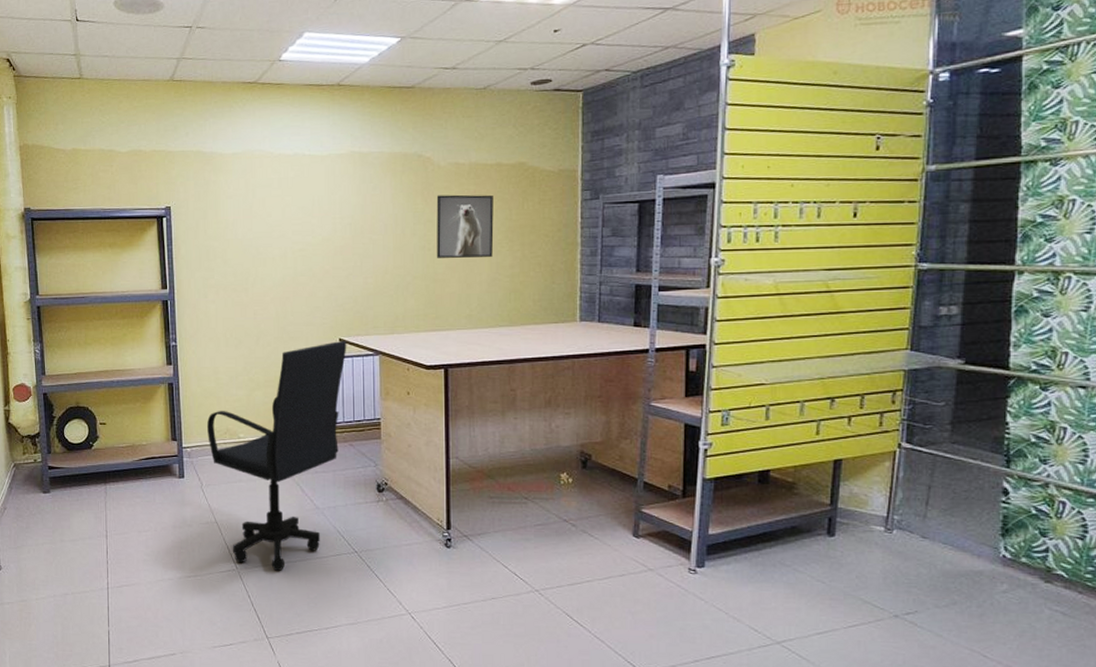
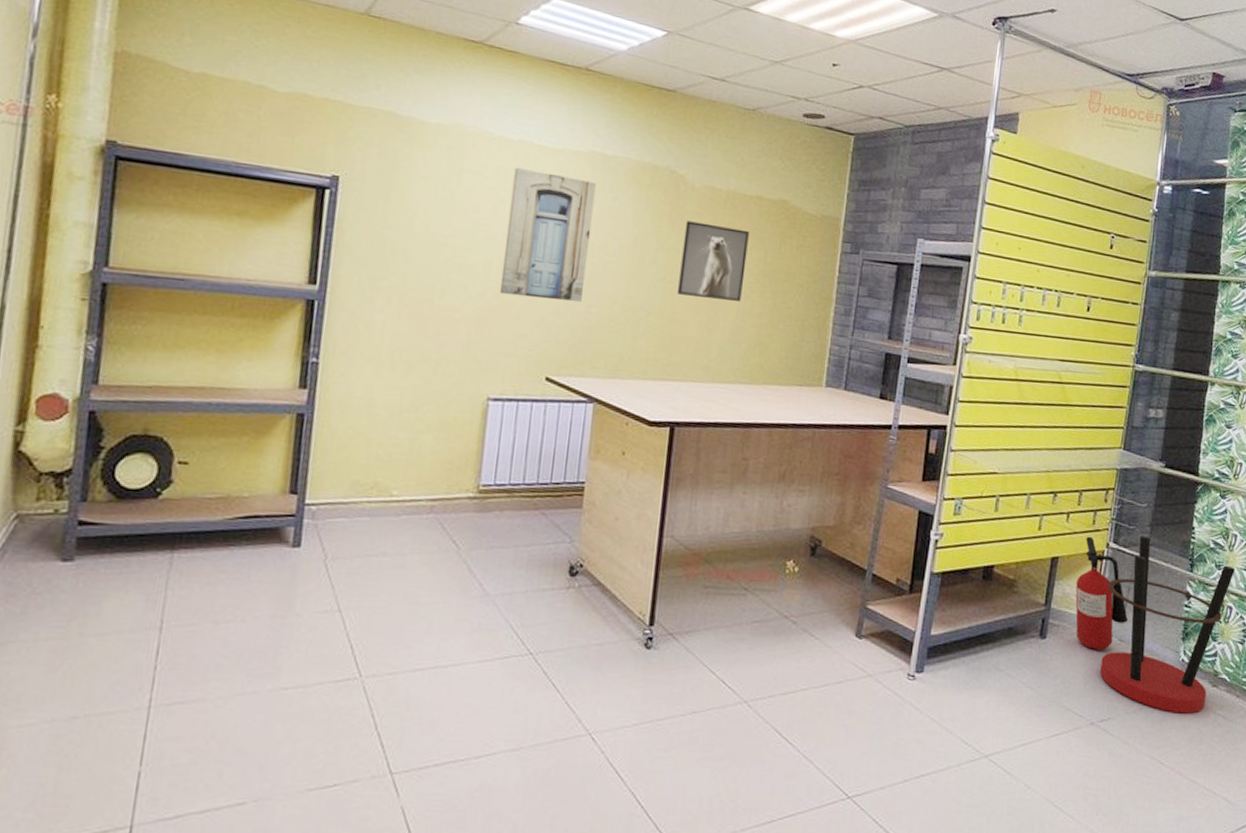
office chair: present [207,341,347,571] -> none [344,380,556,679]
wall art: none [293,176,360,278] -> present [499,168,597,302]
fire extinguisher: none [865,438,931,546] -> present [1075,536,1128,650]
umbrella stand: none [900,434,1066,609] -> present [1099,535,1235,714]

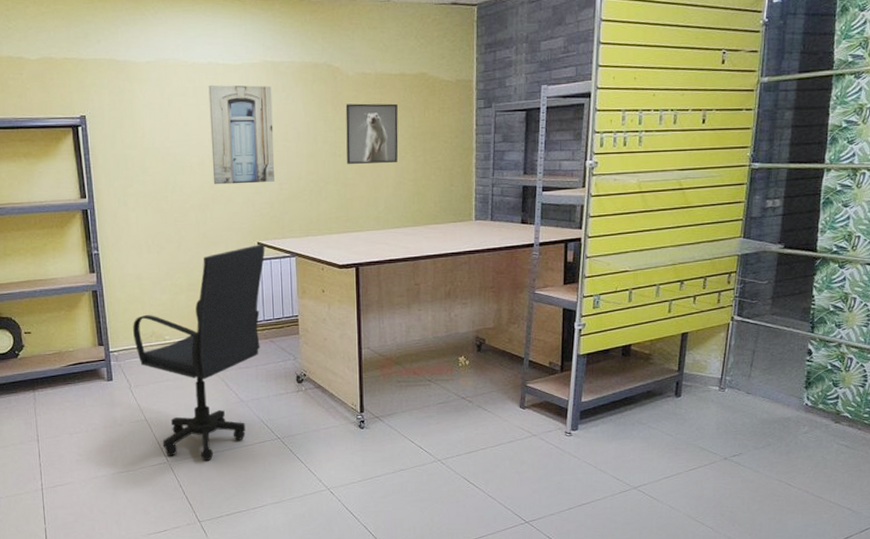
office chair: none [344,380,556,679] -> present [133,244,265,461]
fire extinguisher: present [1075,536,1128,650] -> none [705,313,754,402]
umbrella stand: present [1099,535,1235,714] -> none [729,307,855,446]

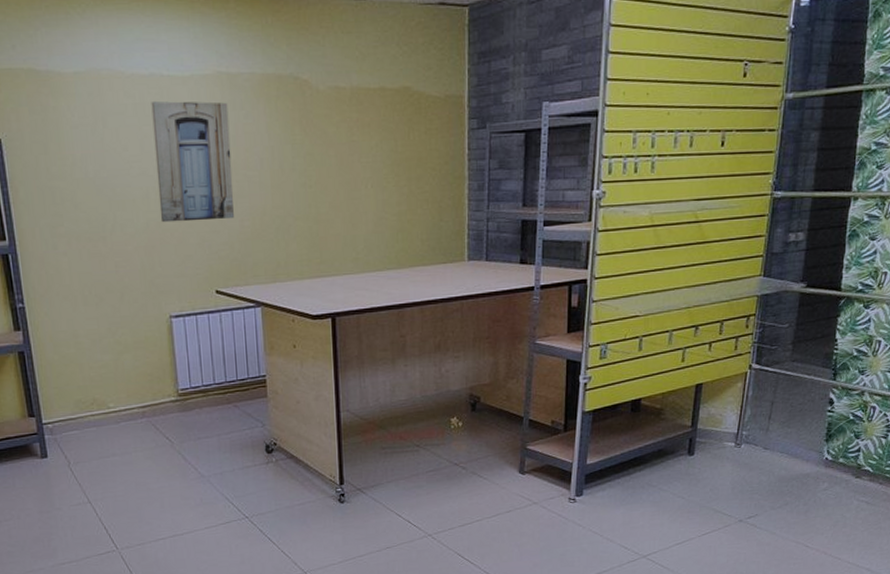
office chair: present [133,244,265,461] -> none [69,293,225,546]
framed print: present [345,103,399,164] -> none [316,123,379,196]

